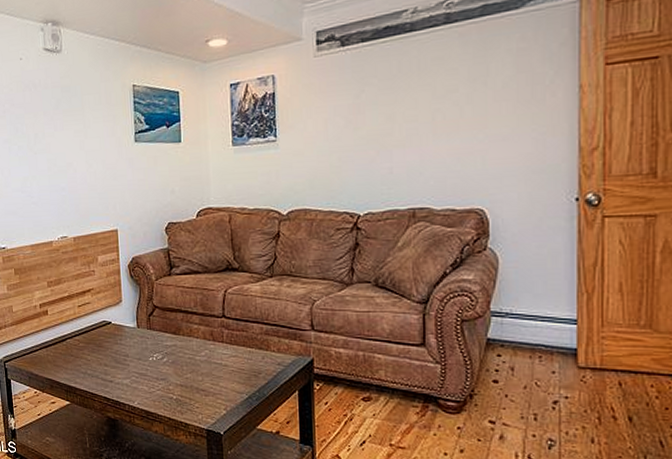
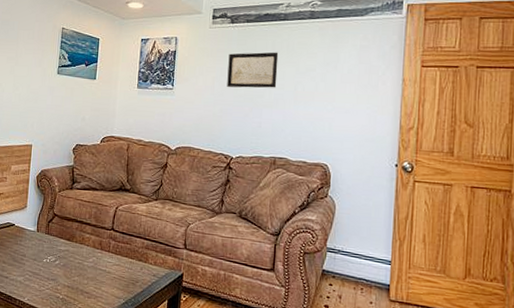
wall art: none [342,74,408,130] -> present [227,52,279,88]

